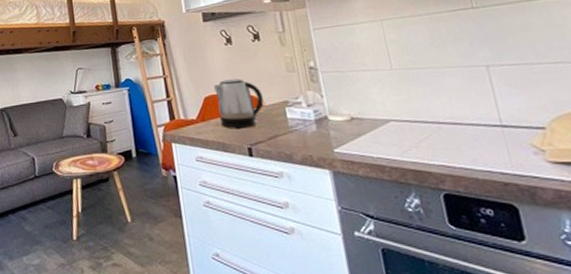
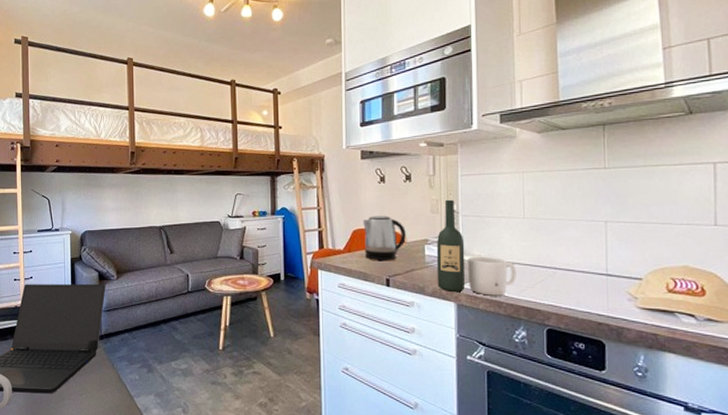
wine bottle: none [297,55,338,159] -> present [436,199,466,293]
mug: none [336,115,396,160] -> present [468,256,517,296]

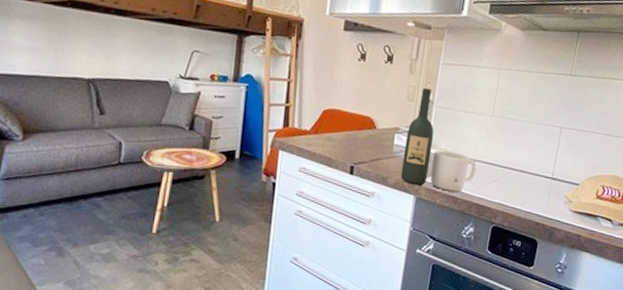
kettle: present [363,215,406,261] -> none [331,96,379,148]

